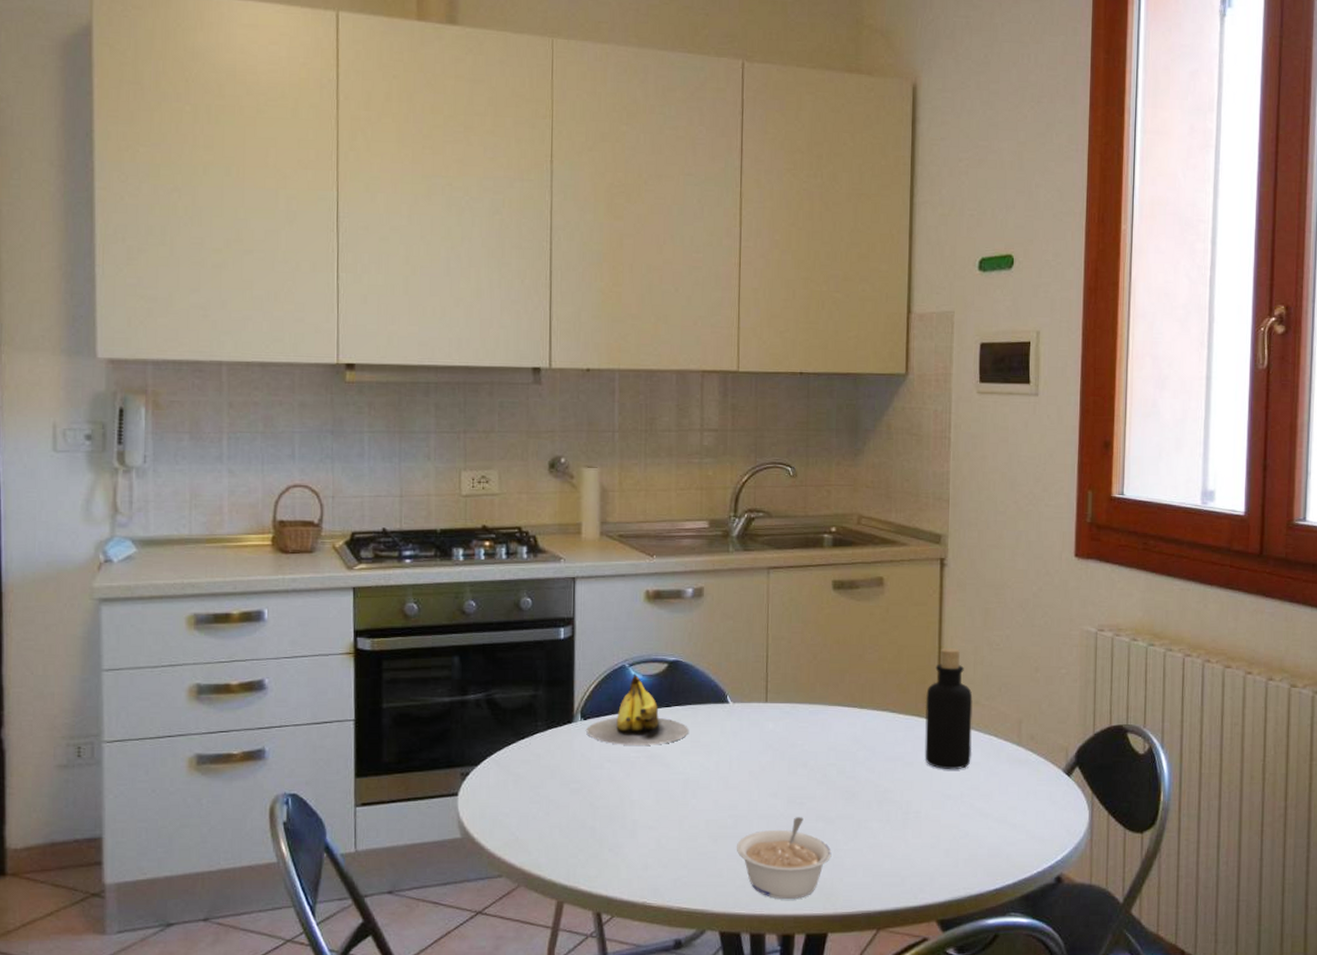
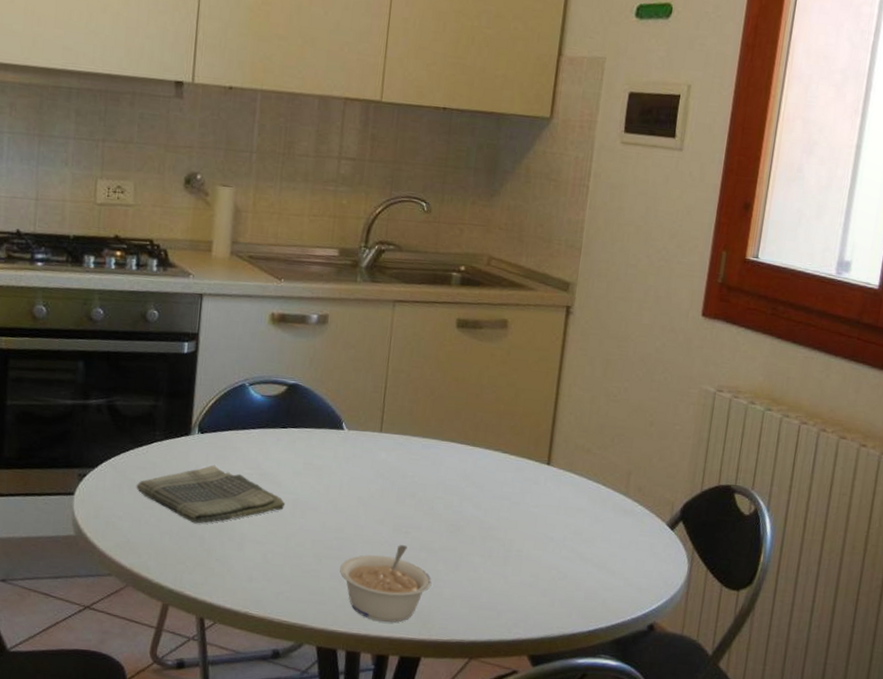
dish towel: none [521,751,676,814] -> present [136,465,286,524]
banana: present [586,674,690,745] -> none [203,393,303,464]
bottle: present [925,648,973,770] -> none [531,394,585,514]

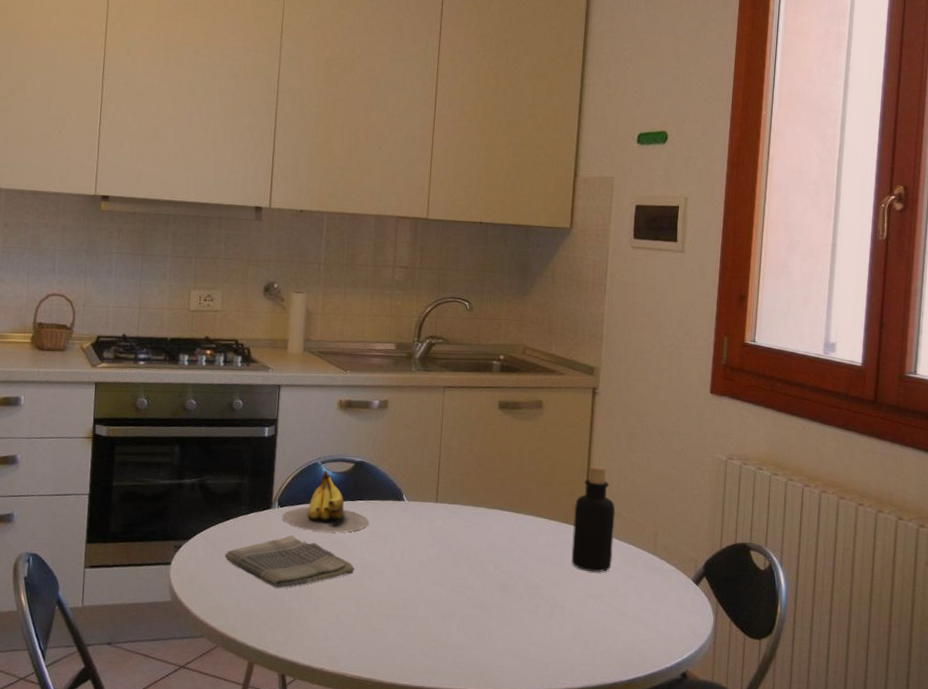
banana: none [203,393,303,464] -> present [282,470,370,533]
legume: present [340,545,432,622] -> none [404,604,486,675]
bottle: none [531,394,585,514] -> present [571,465,616,573]

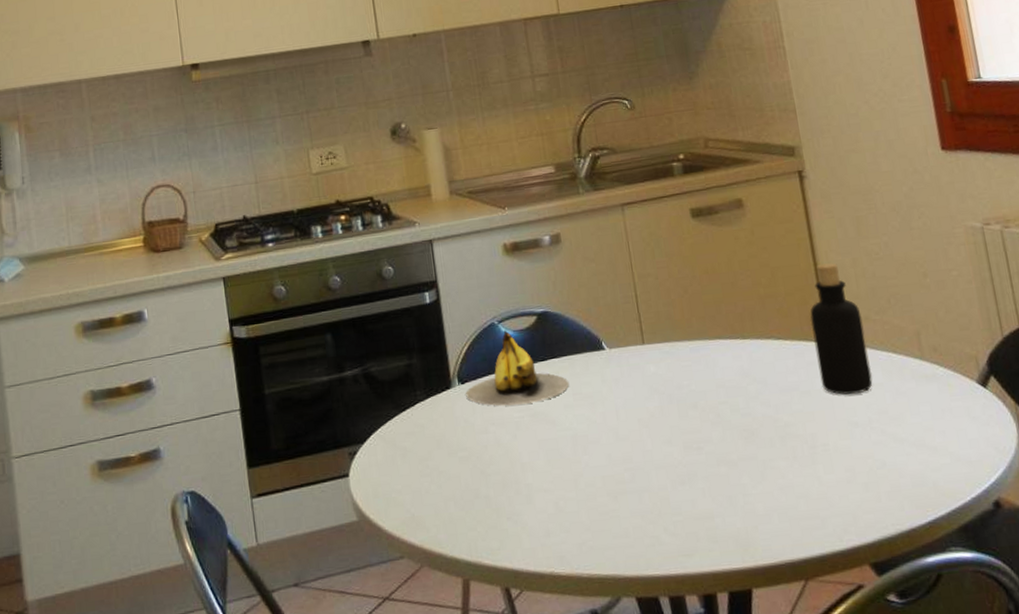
dish towel: present [224,535,355,588] -> none [409,415,565,483]

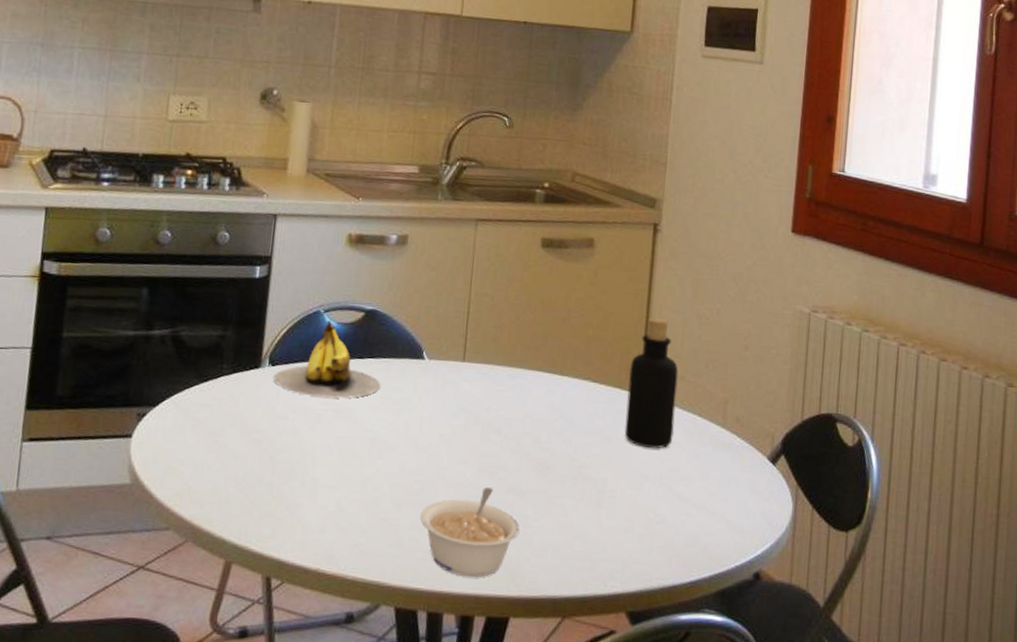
legume: none [638,463,741,555] -> present [420,487,520,577]

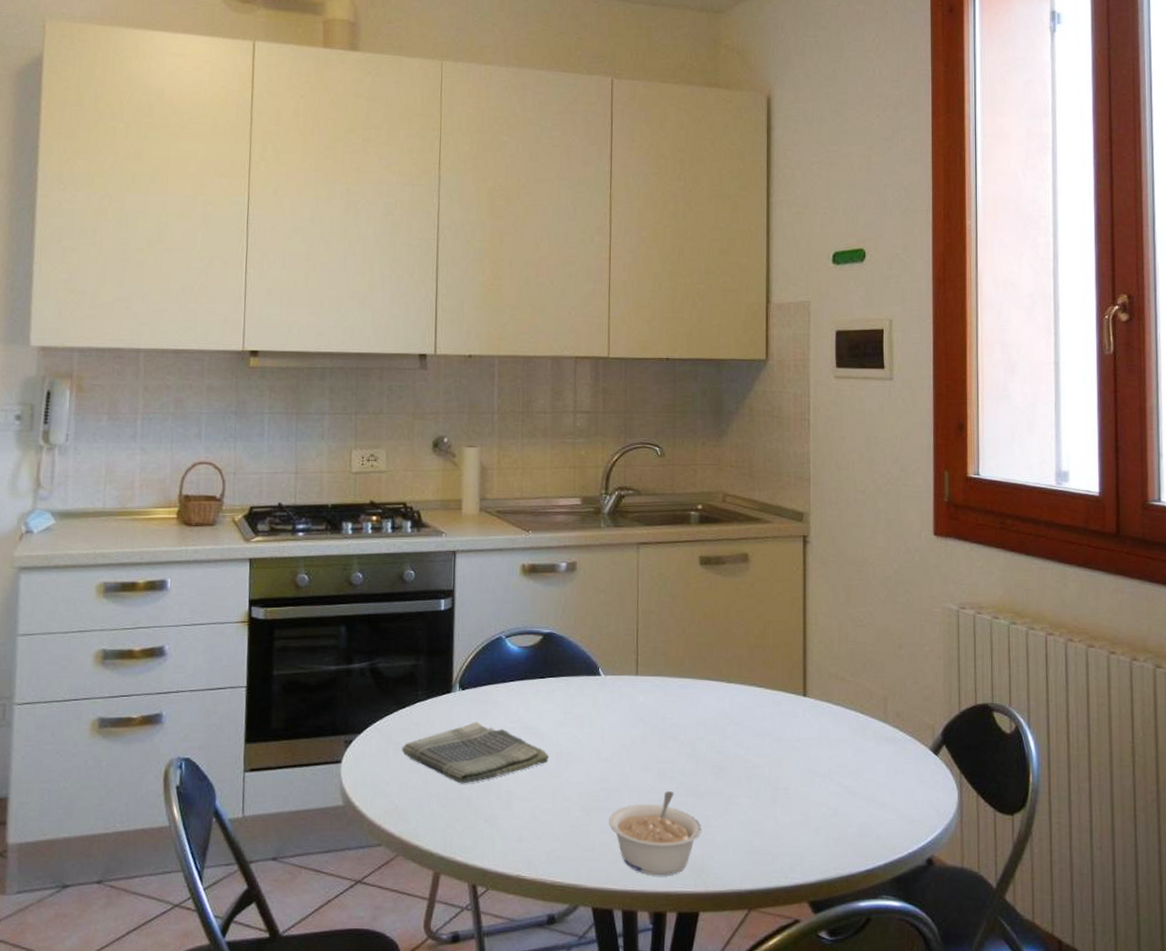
dish towel: none [200,400,362,468] -> present [401,721,550,784]
banana: present [273,320,381,399] -> none [464,645,563,716]
bottle: present [624,317,679,449] -> none [791,624,839,747]

